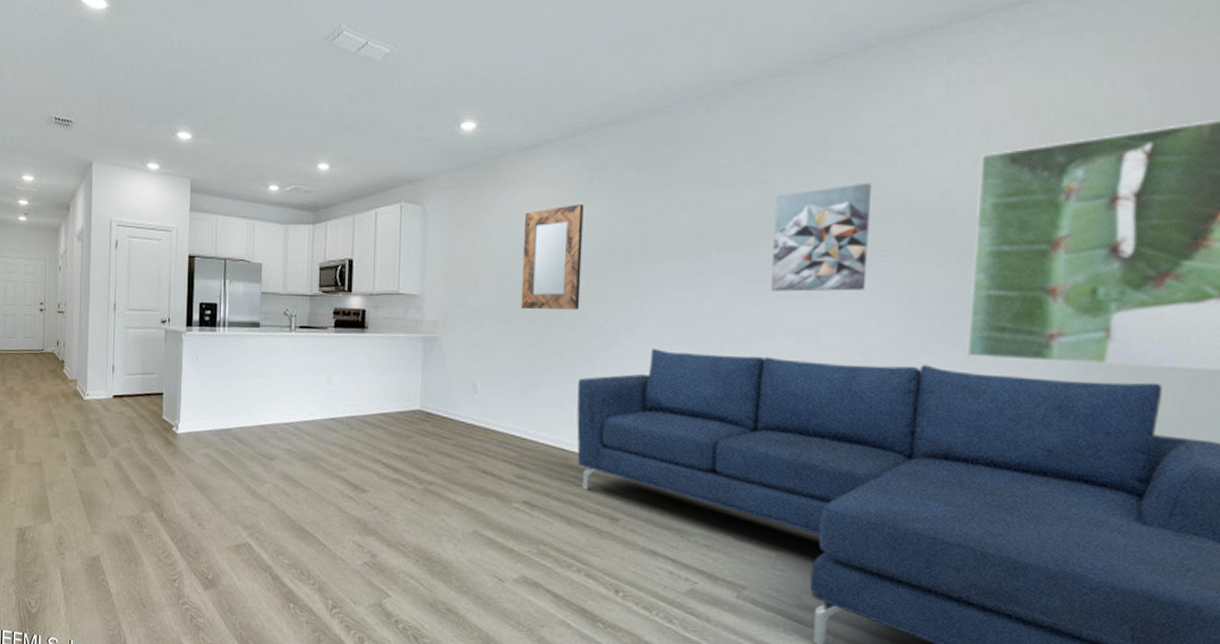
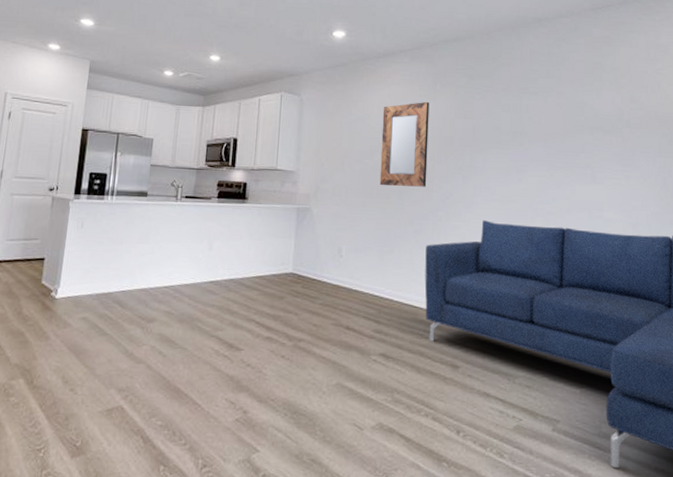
wall art: present [771,182,873,292] -> none [568,98,632,178]

